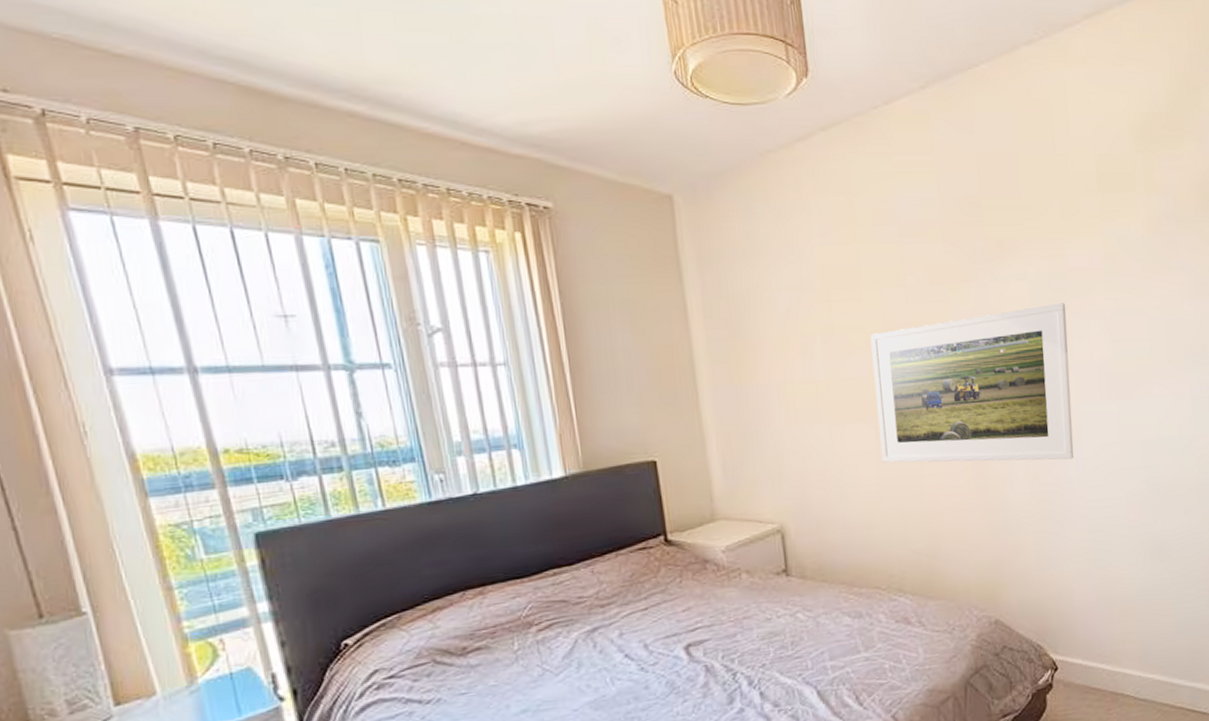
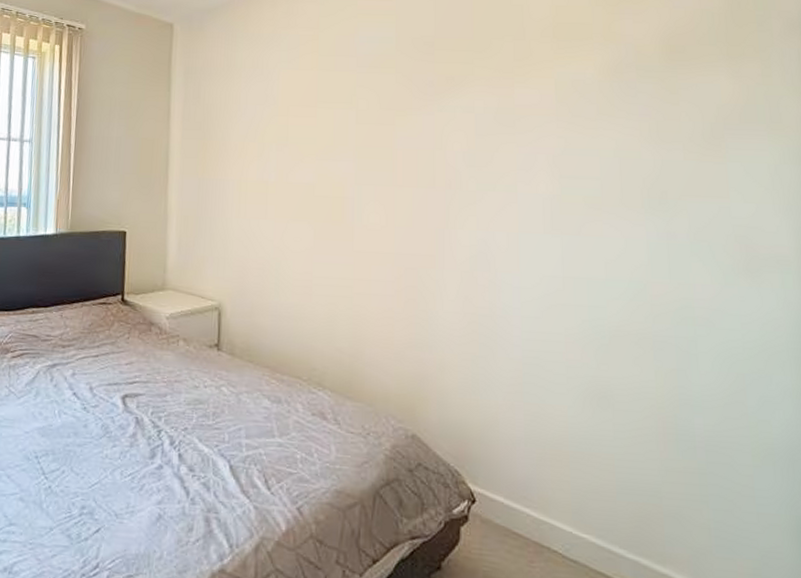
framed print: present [870,303,1074,463] -> none [318,136,512,286]

